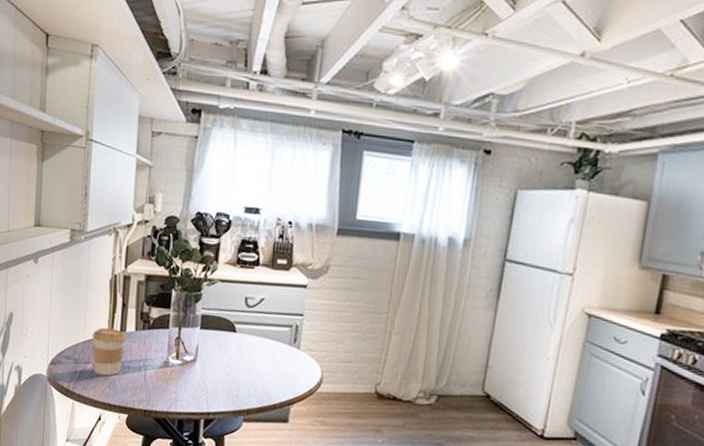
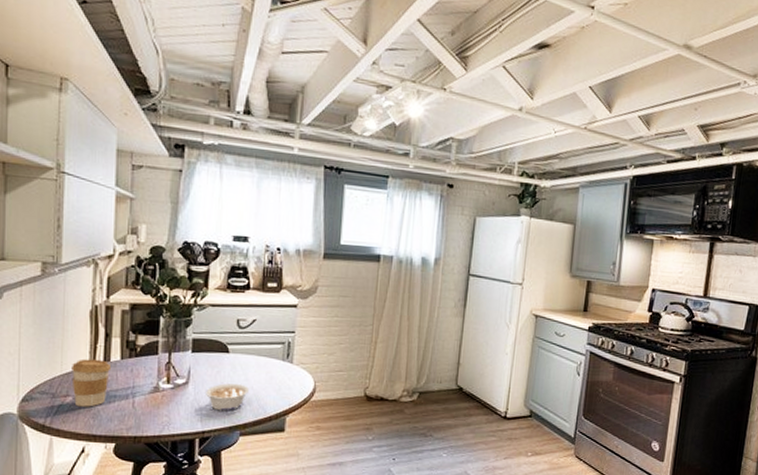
legume: none [212,364,254,394] -> present [206,383,249,411]

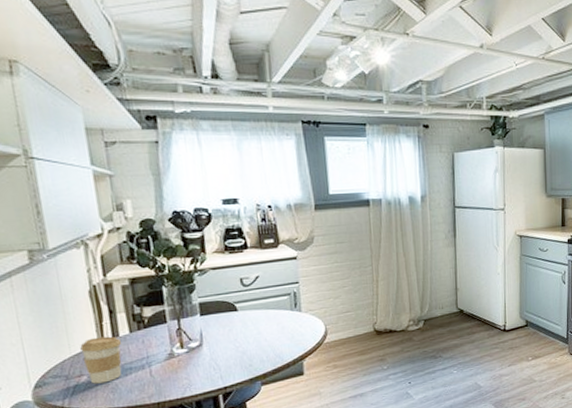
legume: present [206,383,249,411] -> none [221,338,263,366]

